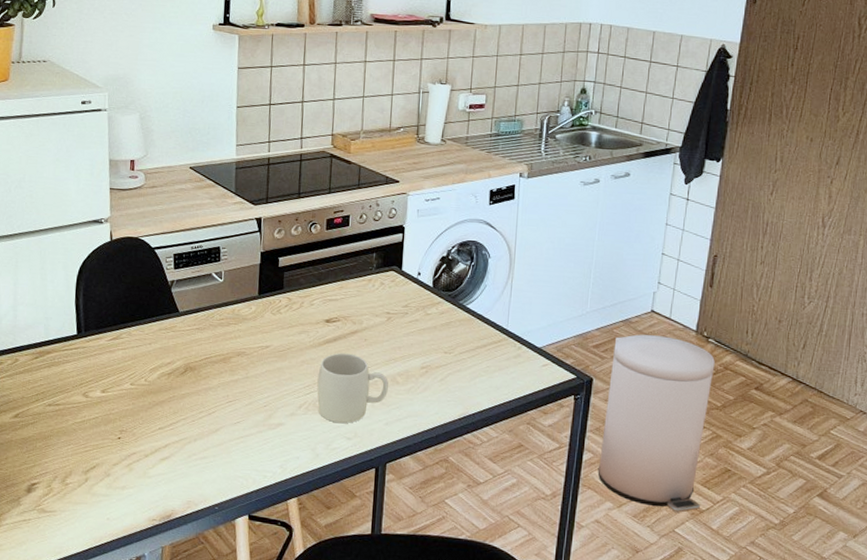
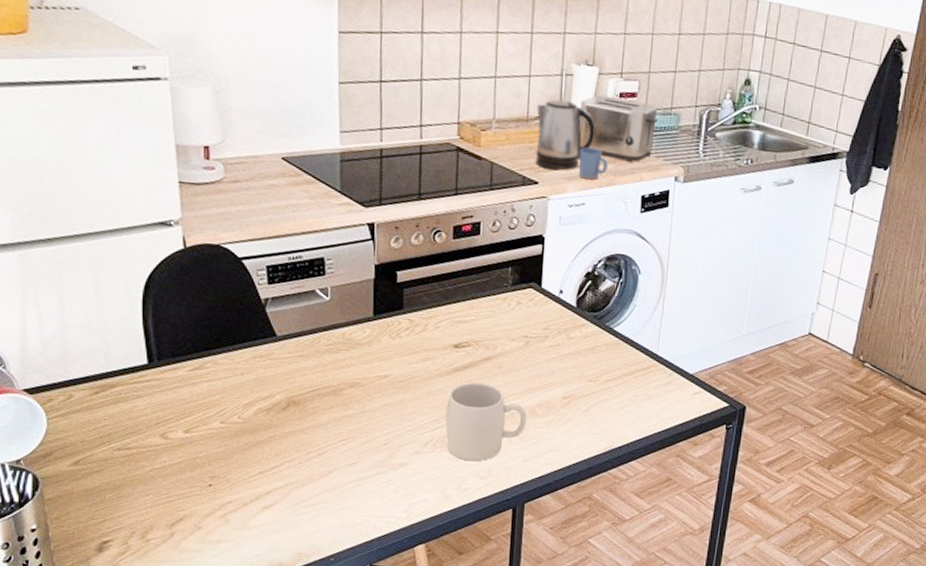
kettle: none [397,112,449,171] -> present [535,99,596,171]
mug: none [434,151,460,178] -> present [578,147,608,180]
toaster: none [435,107,504,162] -> present [580,95,659,162]
pedal bin: present [598,334,715,513] -> none [747,359,869,542]

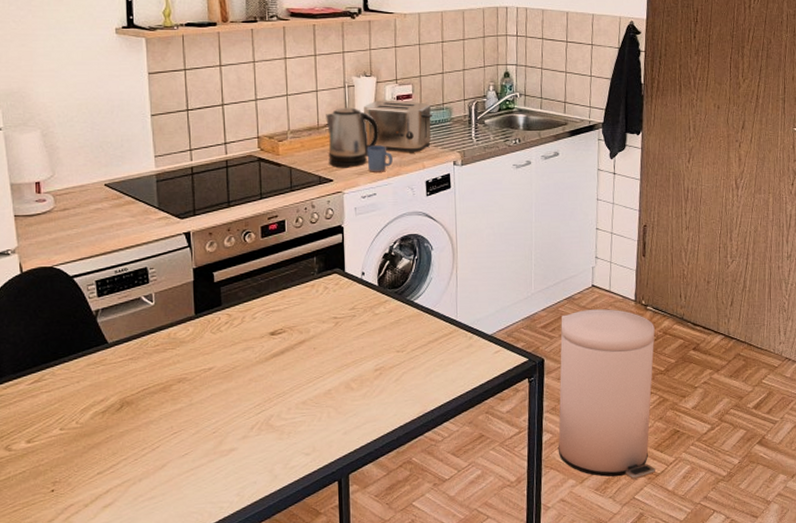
mug: present [445,382,527,462] -> none [268,365,343,440]
pedal bin: none [747,359,869,542] -> present [558,309,655,479]

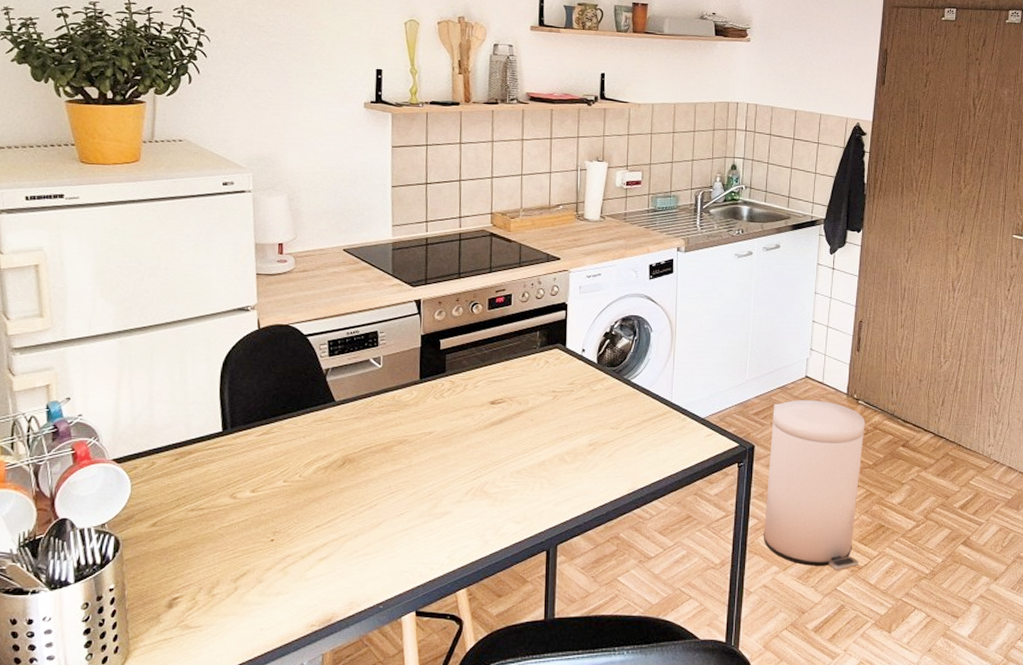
kettle: present [326,108,380,168] -> none [557,190,608,248]
toaster: present [363,100,433,153] -> none [593,184,661,238]
mug: present [366,145,393,172] -> none [594,227,619,254]

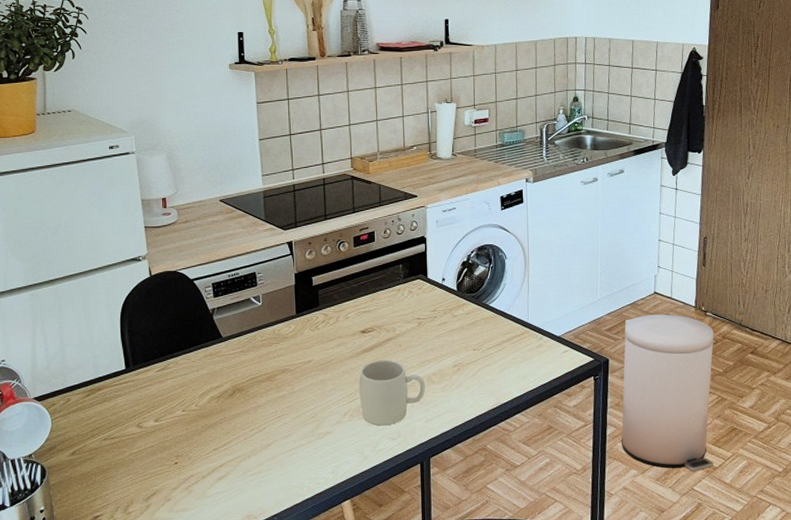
mug: none [484,434,556,508] -> present [359,360,425,426]

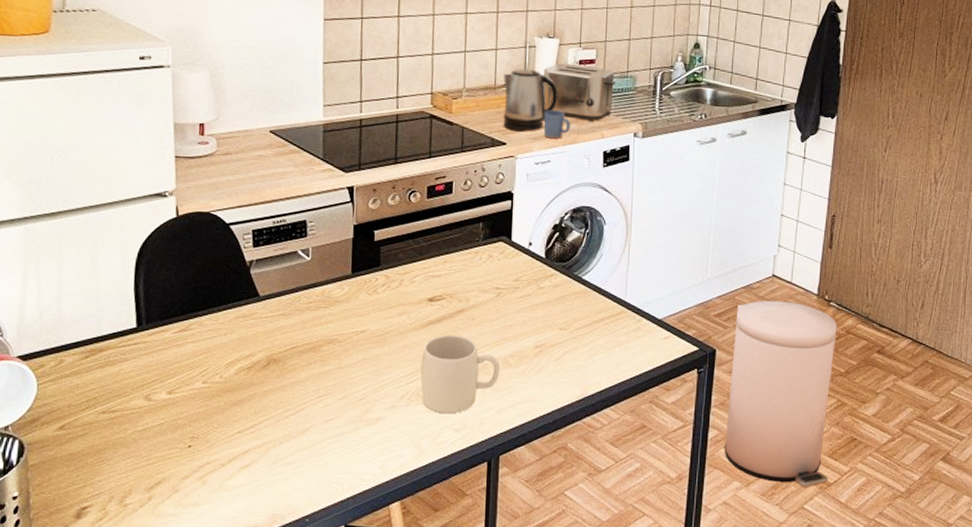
kettle: none [411,131,459,185] -> present [503,68,559,132]
toaster: none [444,123,508,172] -> present [543,63,616,121]
mug: none [447,164,471,189] -> present [543,110,570,139]

